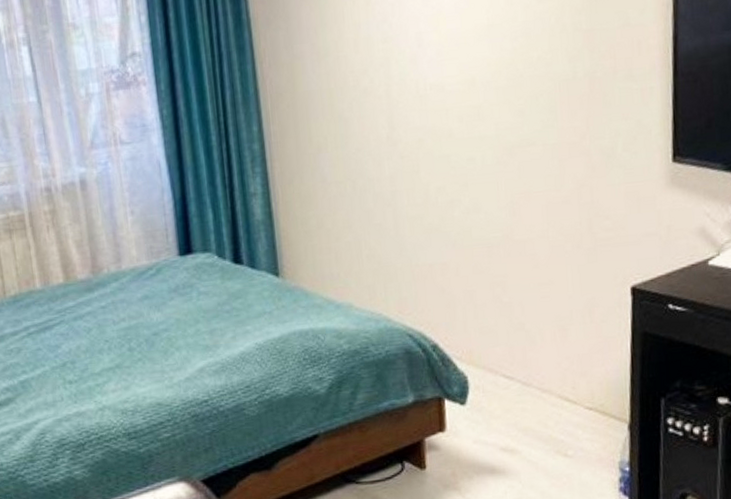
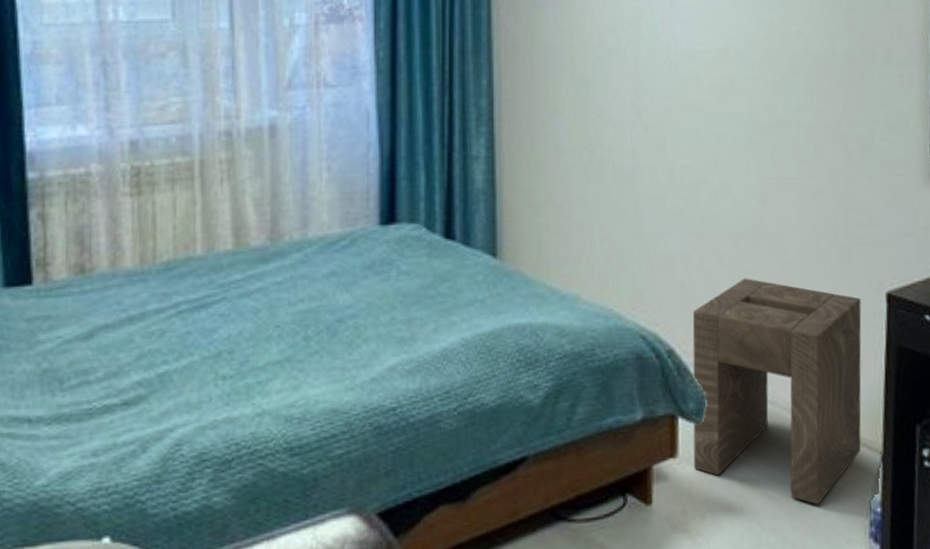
stool: none [453,281,610,466] -> present [692,278,862,505]

